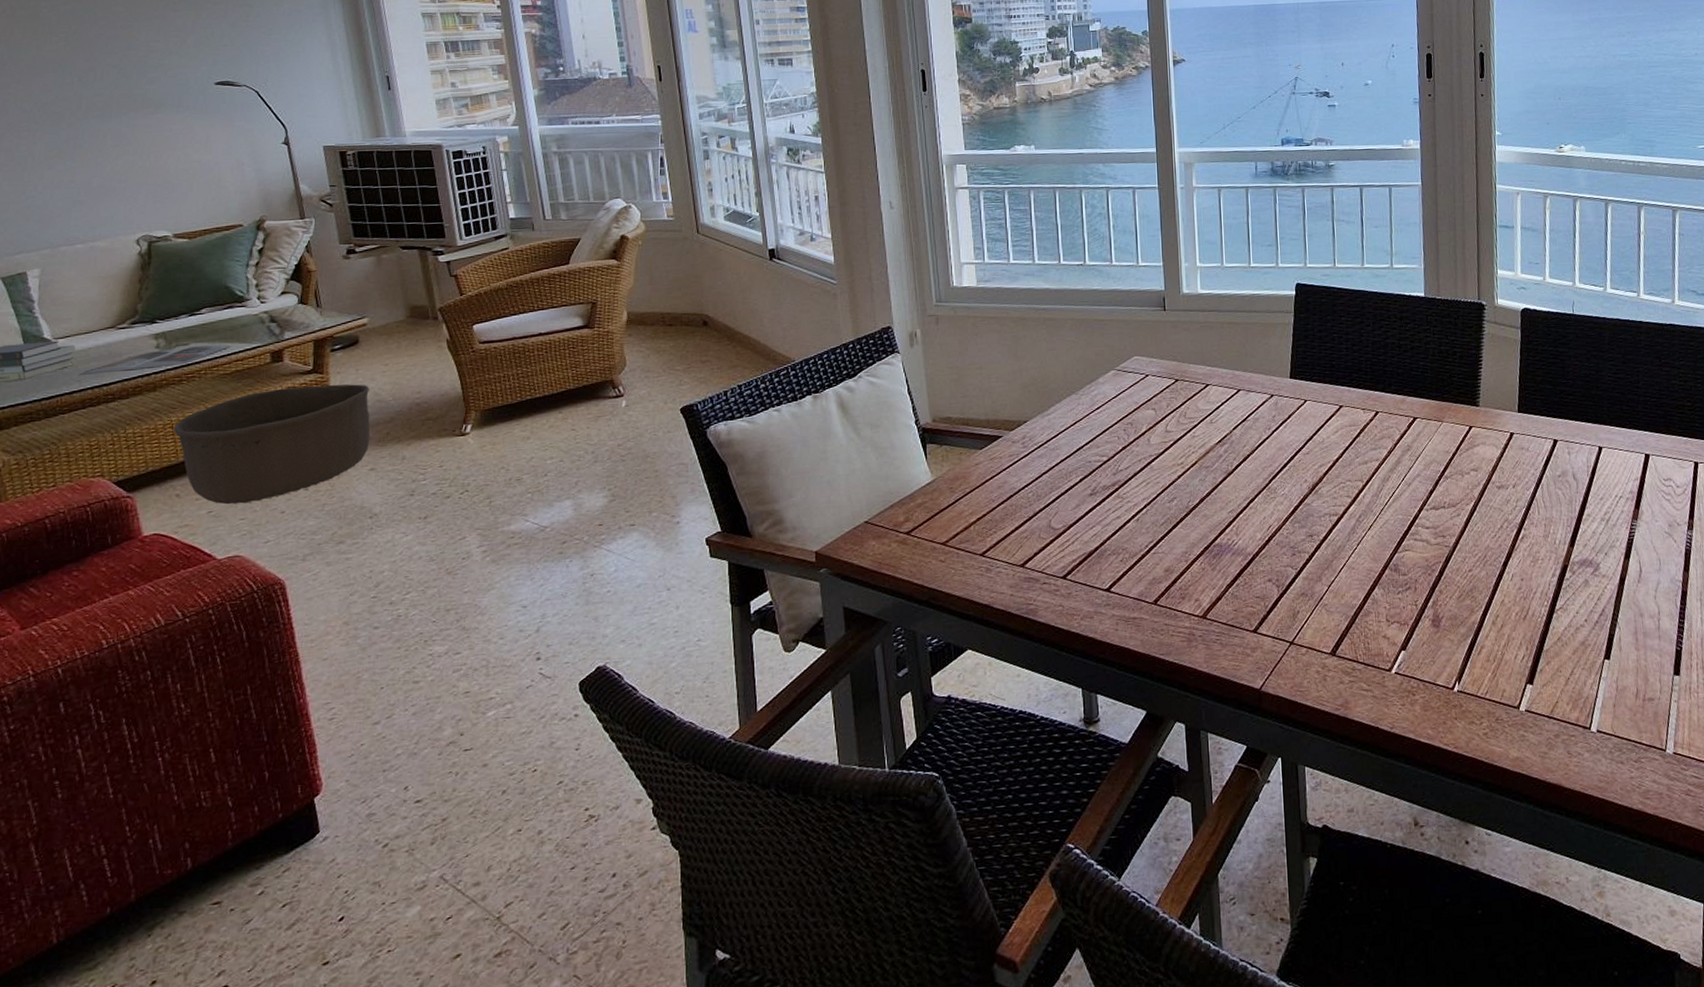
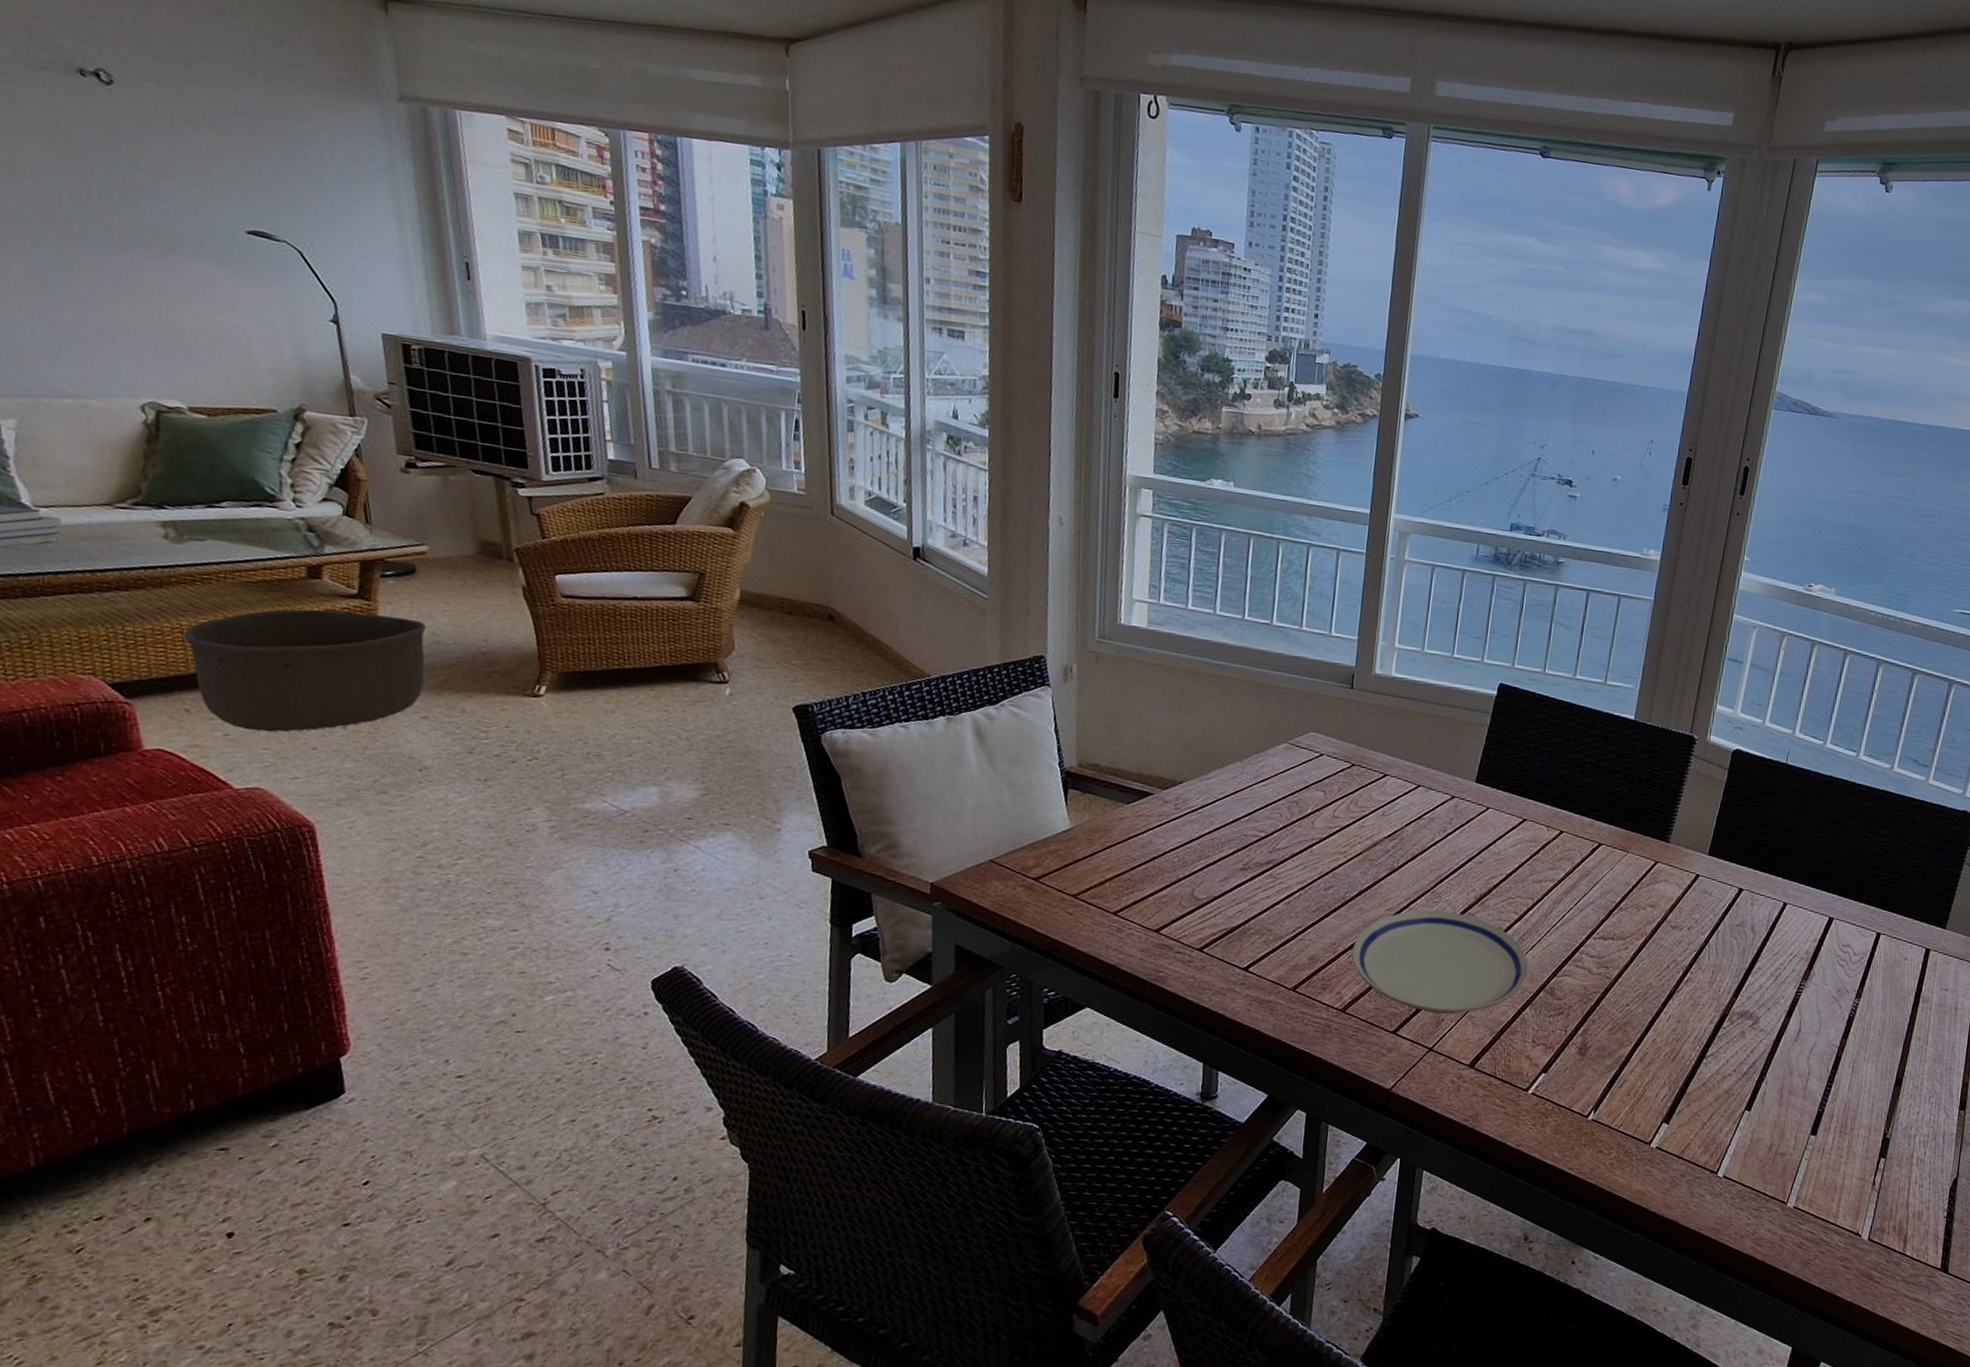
magazine: present [78,344,231,376] -> none [64,540,258,562]
plate: none [1203,505,1371,607] -> present [1352,910,1529,1014]

